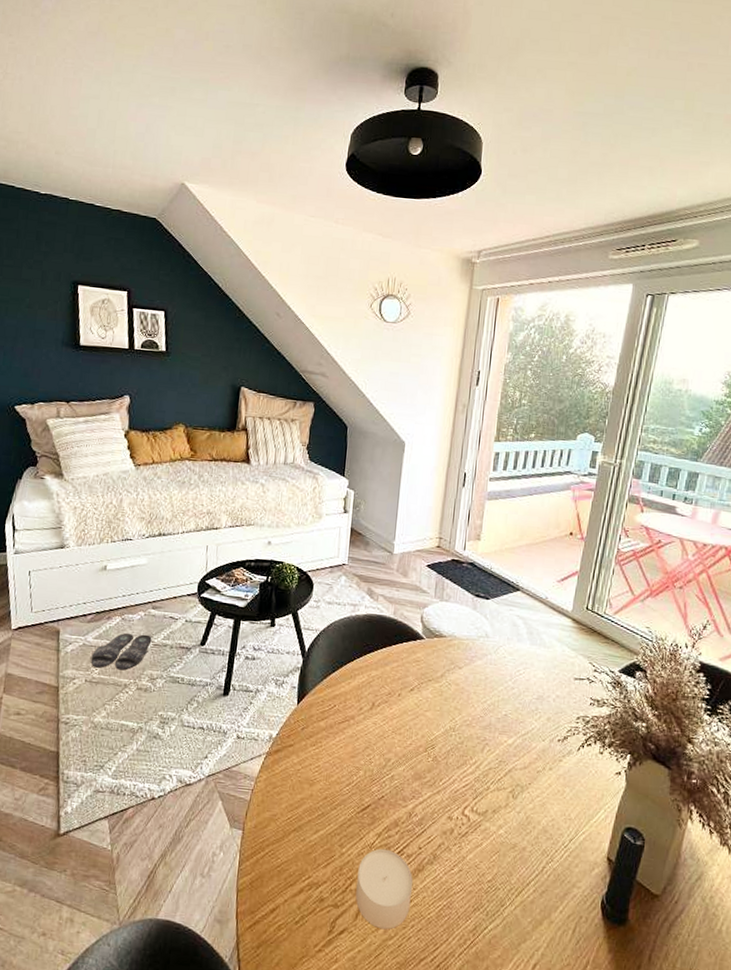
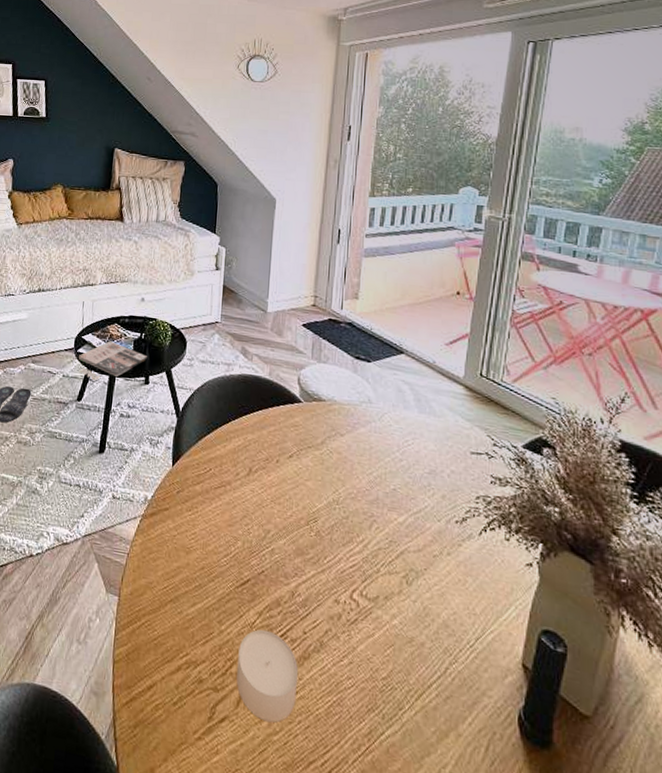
magazine: none [202,585,273,625] -> present [79,341,147,381]

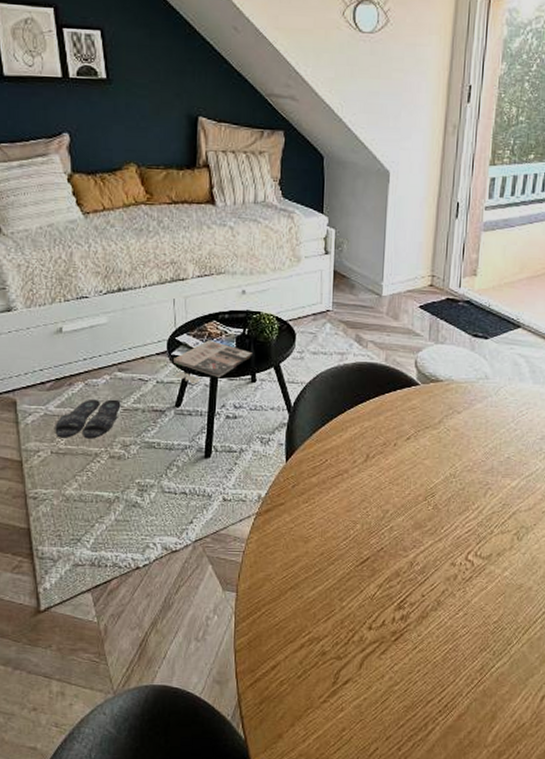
candle: present [236,629,299,723] -> none [359,599,418,677]

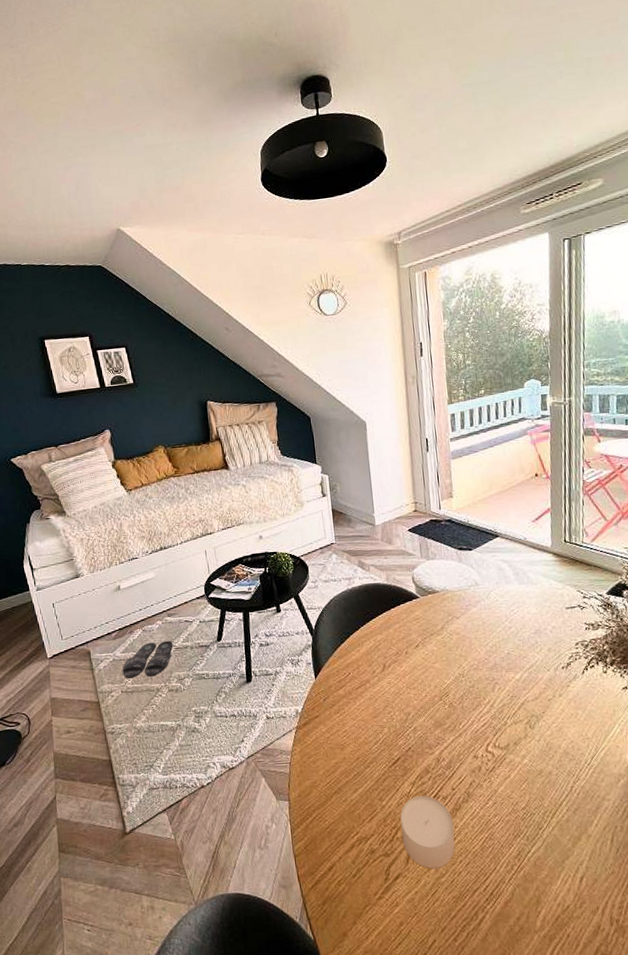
magazine: present [174,340,252,384] -> none [211,581,275,620]
candle: none [359,599,418,677] -> present [400,795,455,869]

